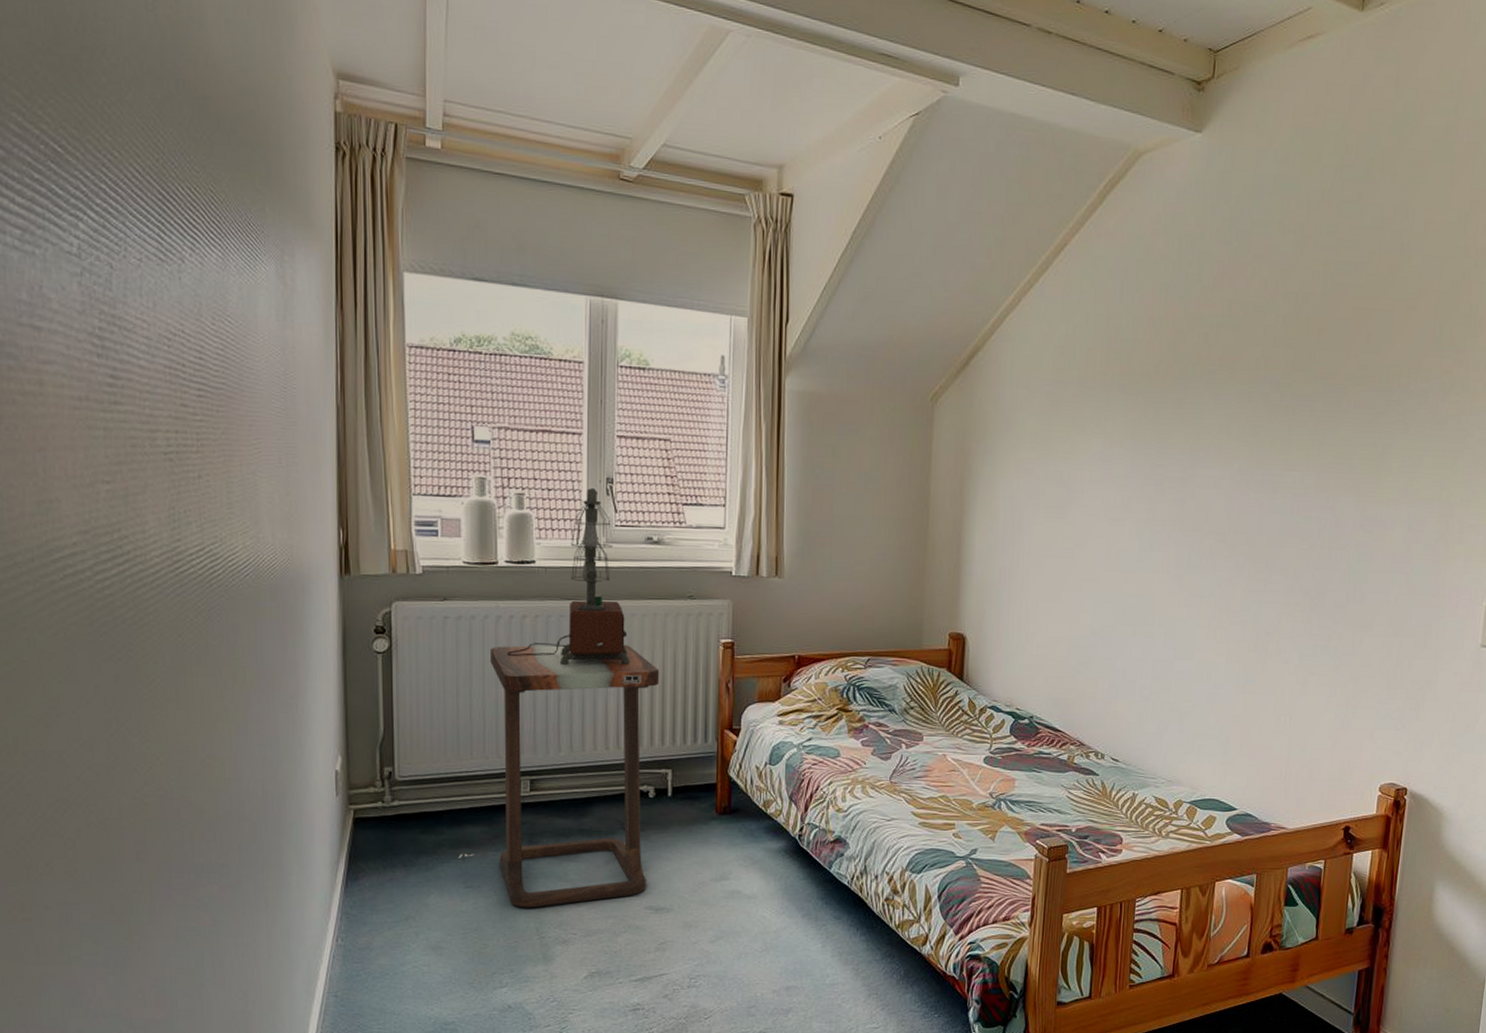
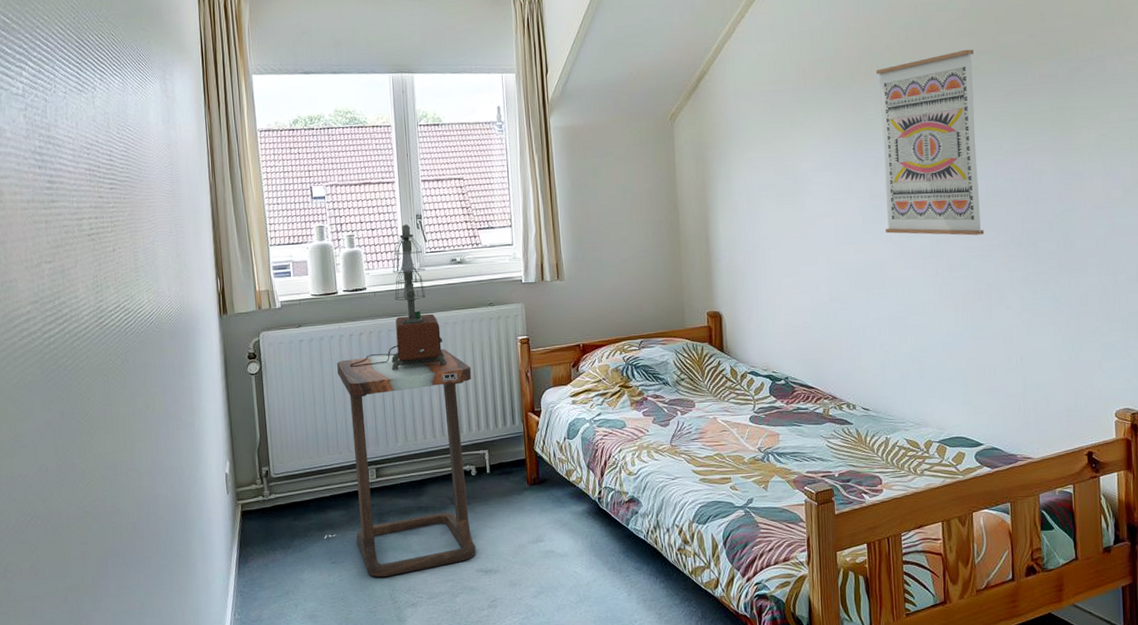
wall art: none [1163,362,1289,578] -> present [875,49,985,236]

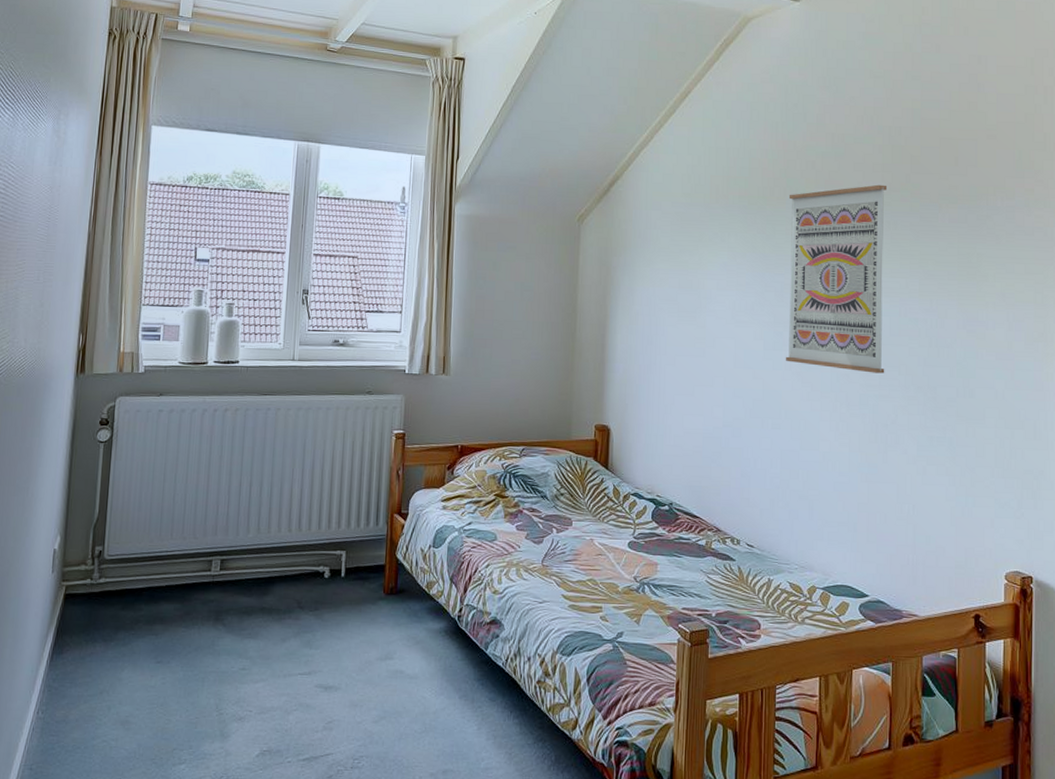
side table: present [324,349,476,578] -> none [152,435,340,684]
table lamp: present [349,224,447,370] -> none [209,298,315,453]

